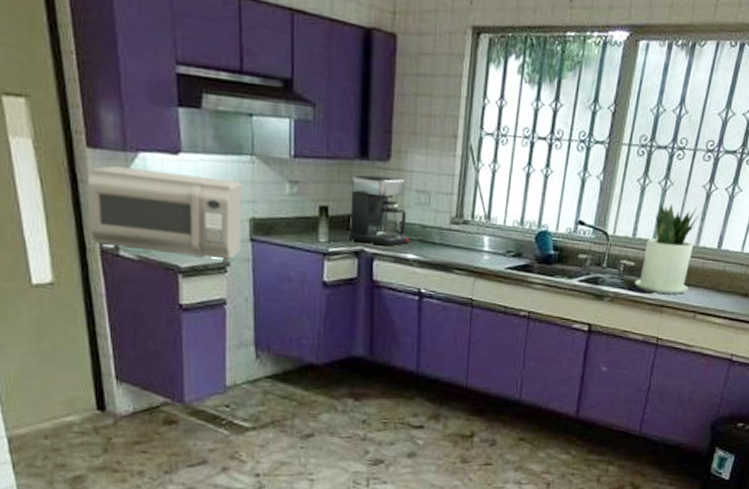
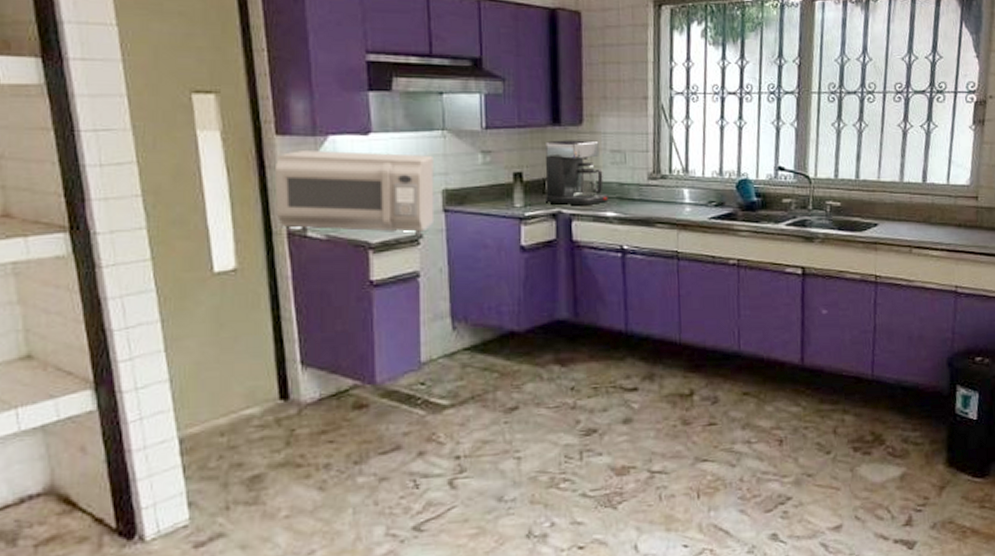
planter: present [634,204,700,294] -> none [843,144,900,230]

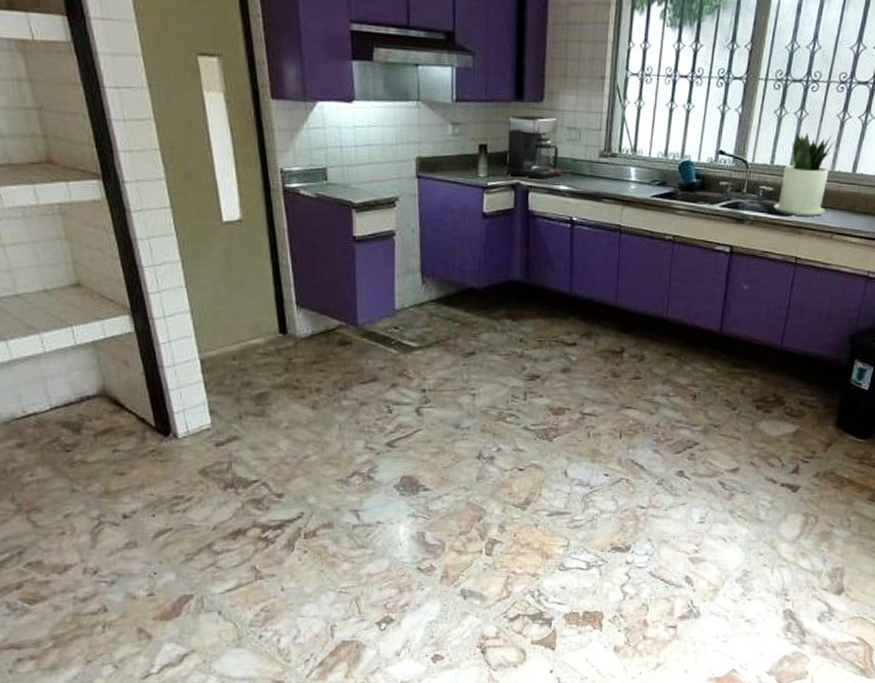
microwave: present [274,151,435,237] -> none [271,114,409,200]
planter: none [843,144,900,230] -> present [773,132,835,216]

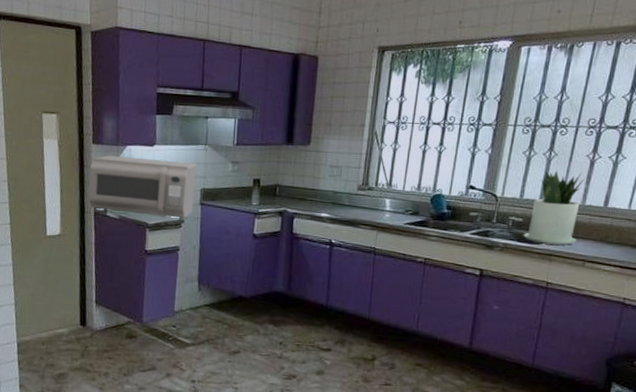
microwave: none [271,114,409,200] -> present [88,155,197,222]
coffee maker: present [507,115,563,179] -> none [276,156,324,208]

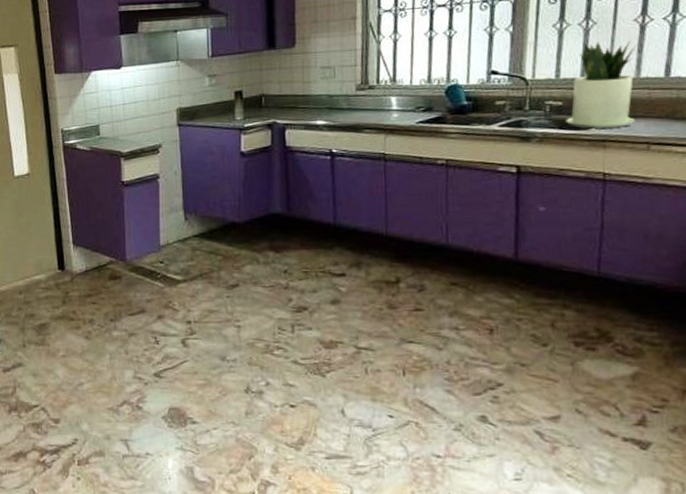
microwave: present [88,155,197,222] -> none [54,81,171,147]

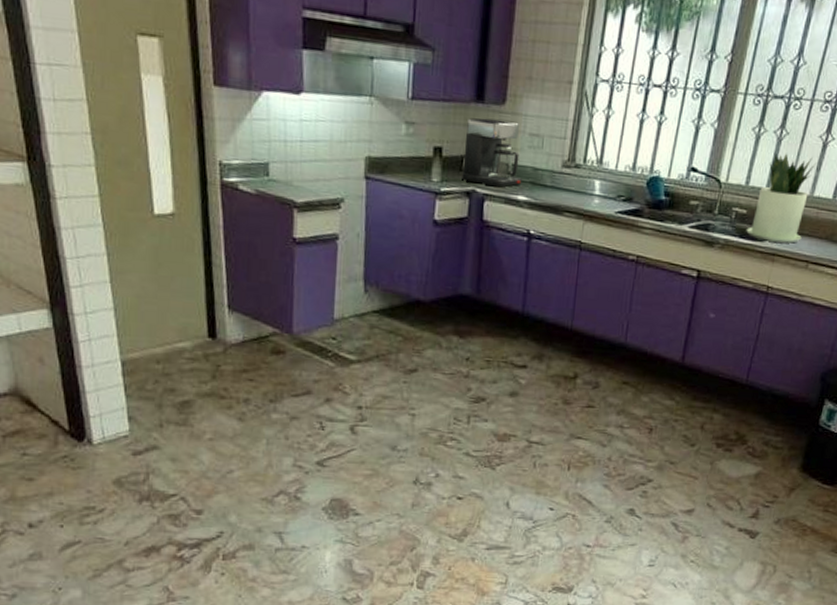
coffee maker: none [261,59,319,117] -> present [462,117,522,188]

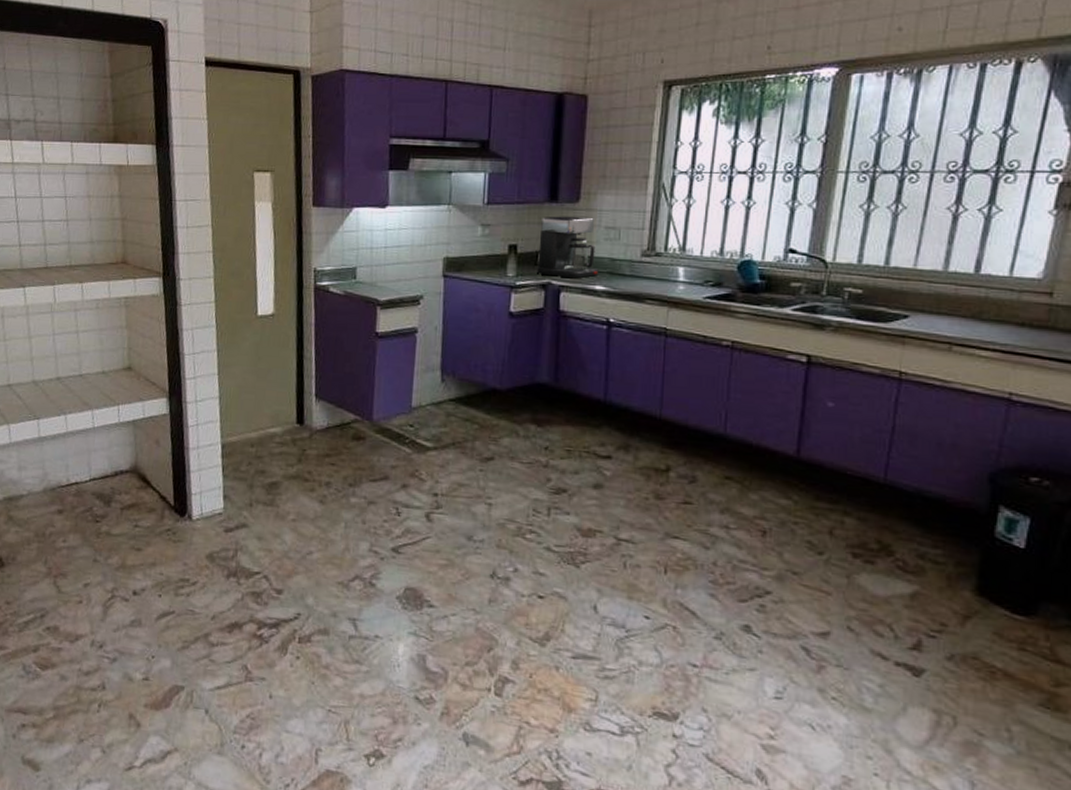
planter: present [746,153,816,243] -> none [864,228,946,324]

